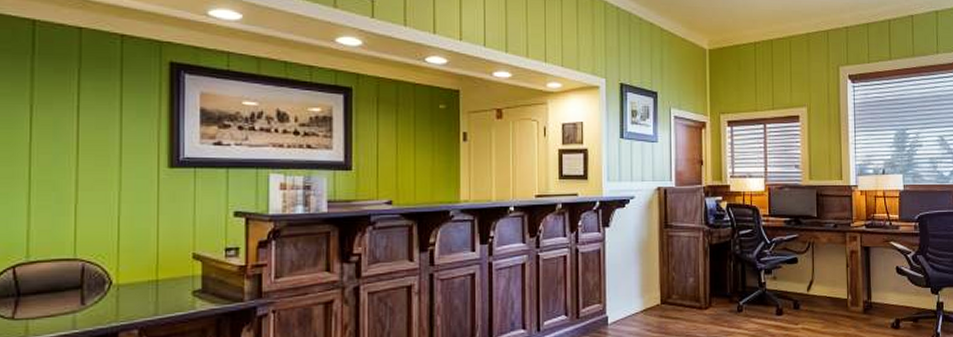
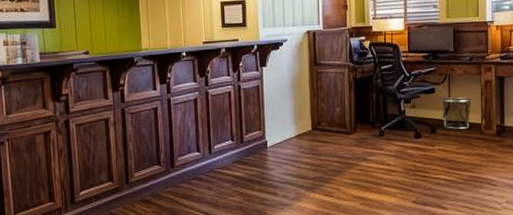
waste bin: none [805,268,837,305] -> present [442,97,472,129]

